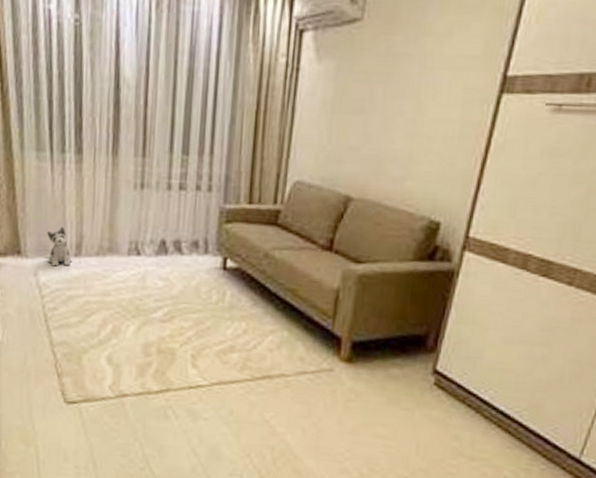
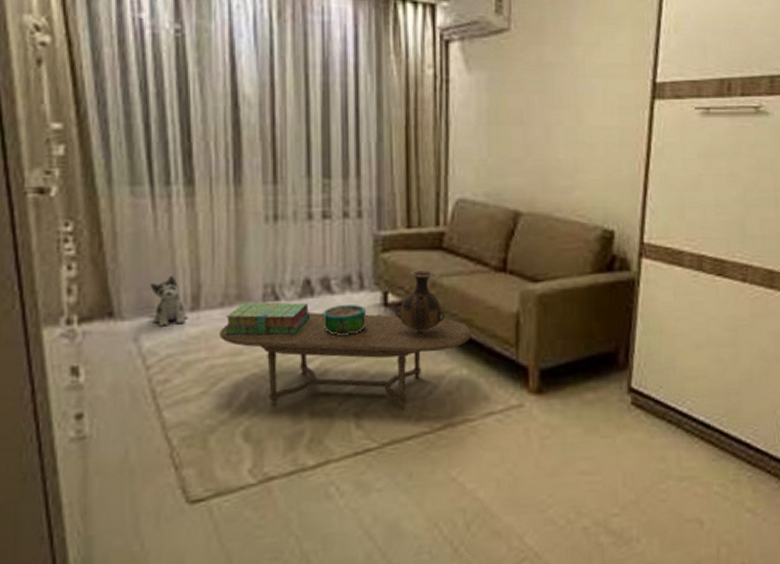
coffee table: none [94,268,295,358] -> present [220,312,471,410]
stack of books: none [98,254,164,286] -> present [225,301,311,336]
decorative bowl: none [172,264,209,290] -> present [322,304,367,335]
vase: none [232,241,274,296] -> present [395,269,445,333]

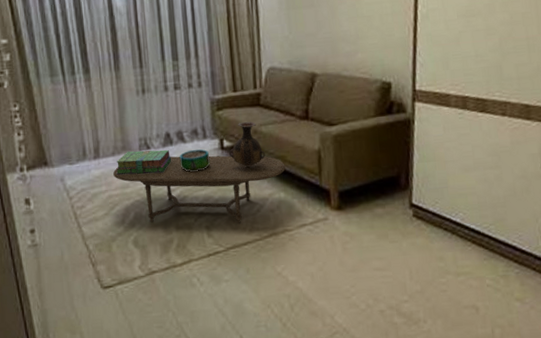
plush toy: present [151,275,189,327] -> none [68,135,93,171]

